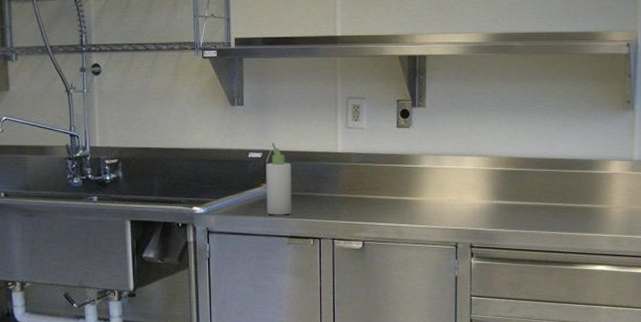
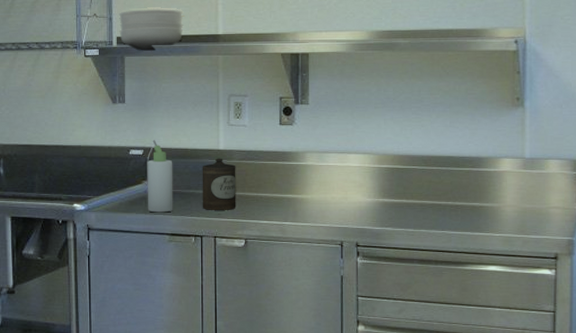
bowl: none [237,10,302,54] -> present [119,9,184,52]
canister: none [320,160,354,213] -> present [202,158,236,210]

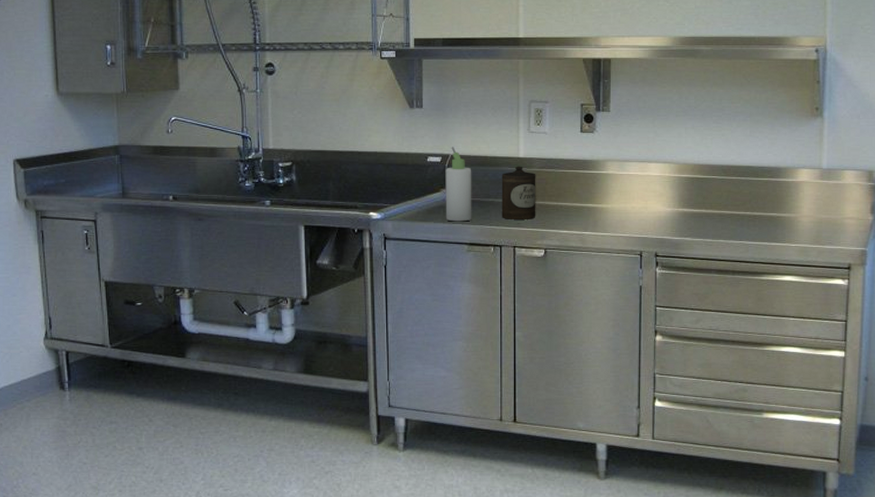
bowl: present [119,9,184,52] -> none [416,10,483,55]

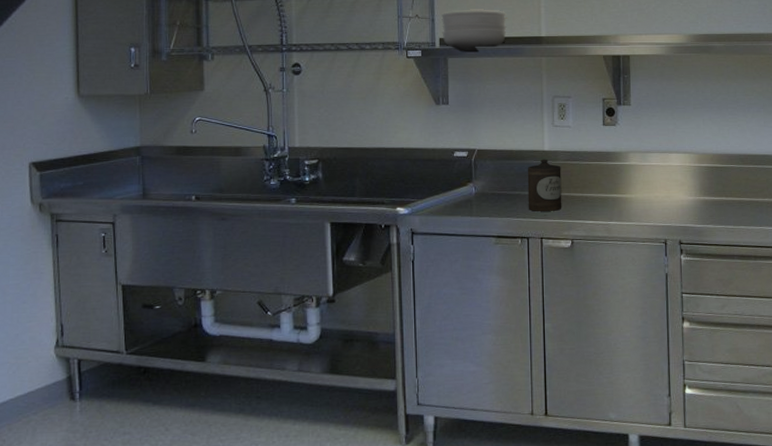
bowl: none [416,10,483,55] -> present [441,11,507,53]
bottle: present [445,147,472,222] -> none [472,142,499,215]

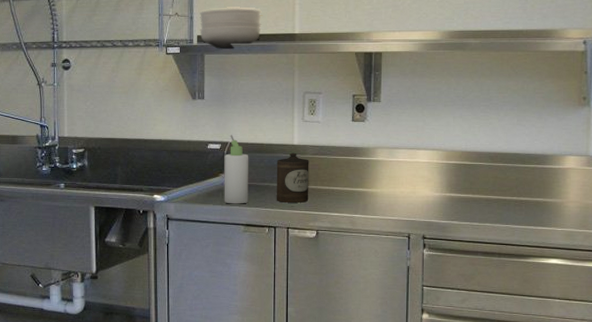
bottle: none [472,142,499,215] -> present [224,135,249,204]

